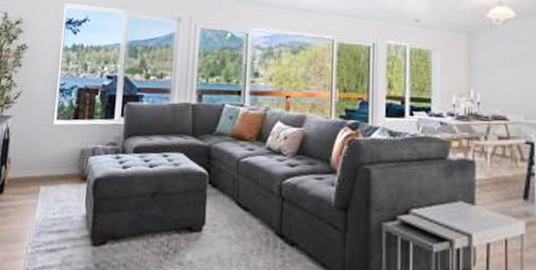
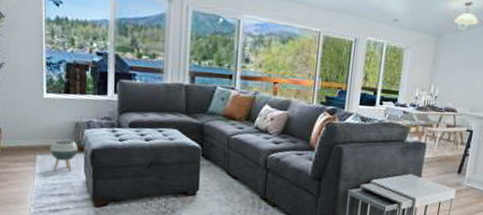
planter: none [53,169,82,204] -> present [50,140,79,171]

